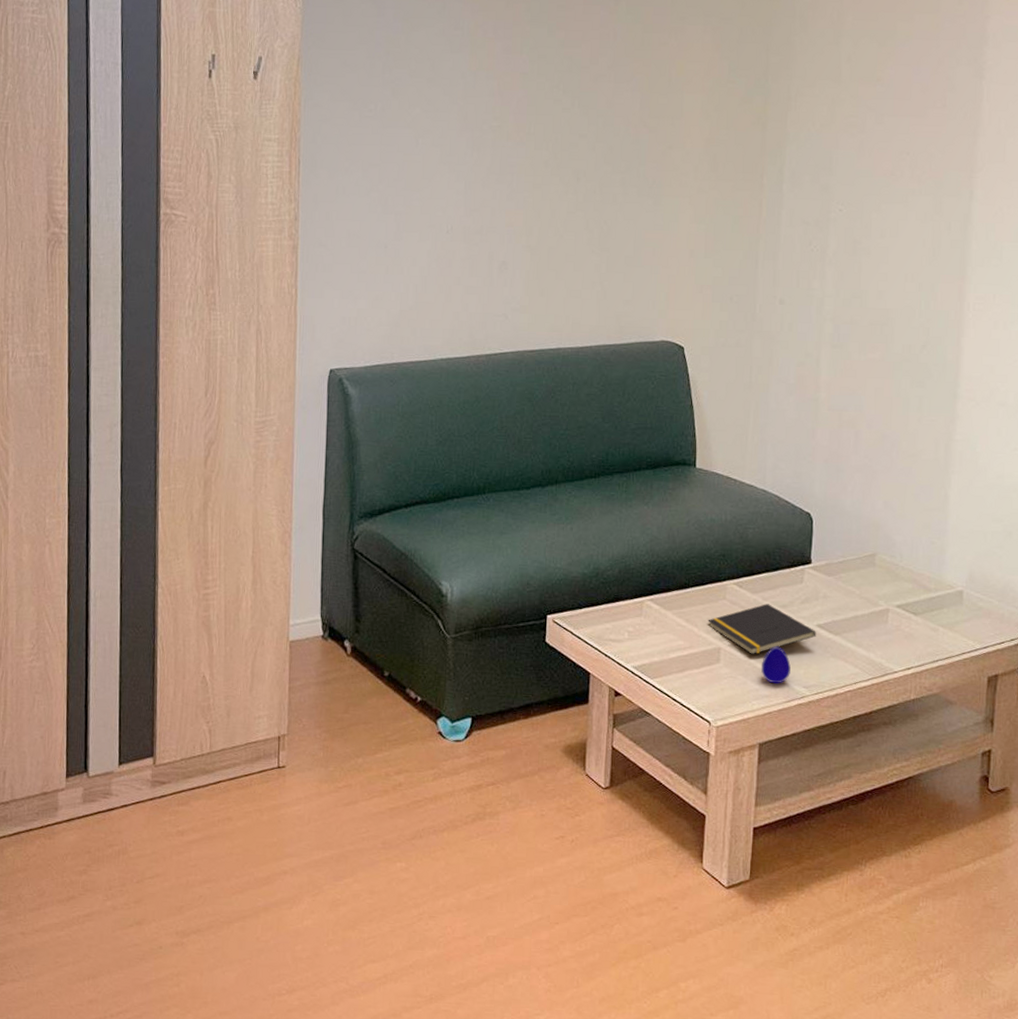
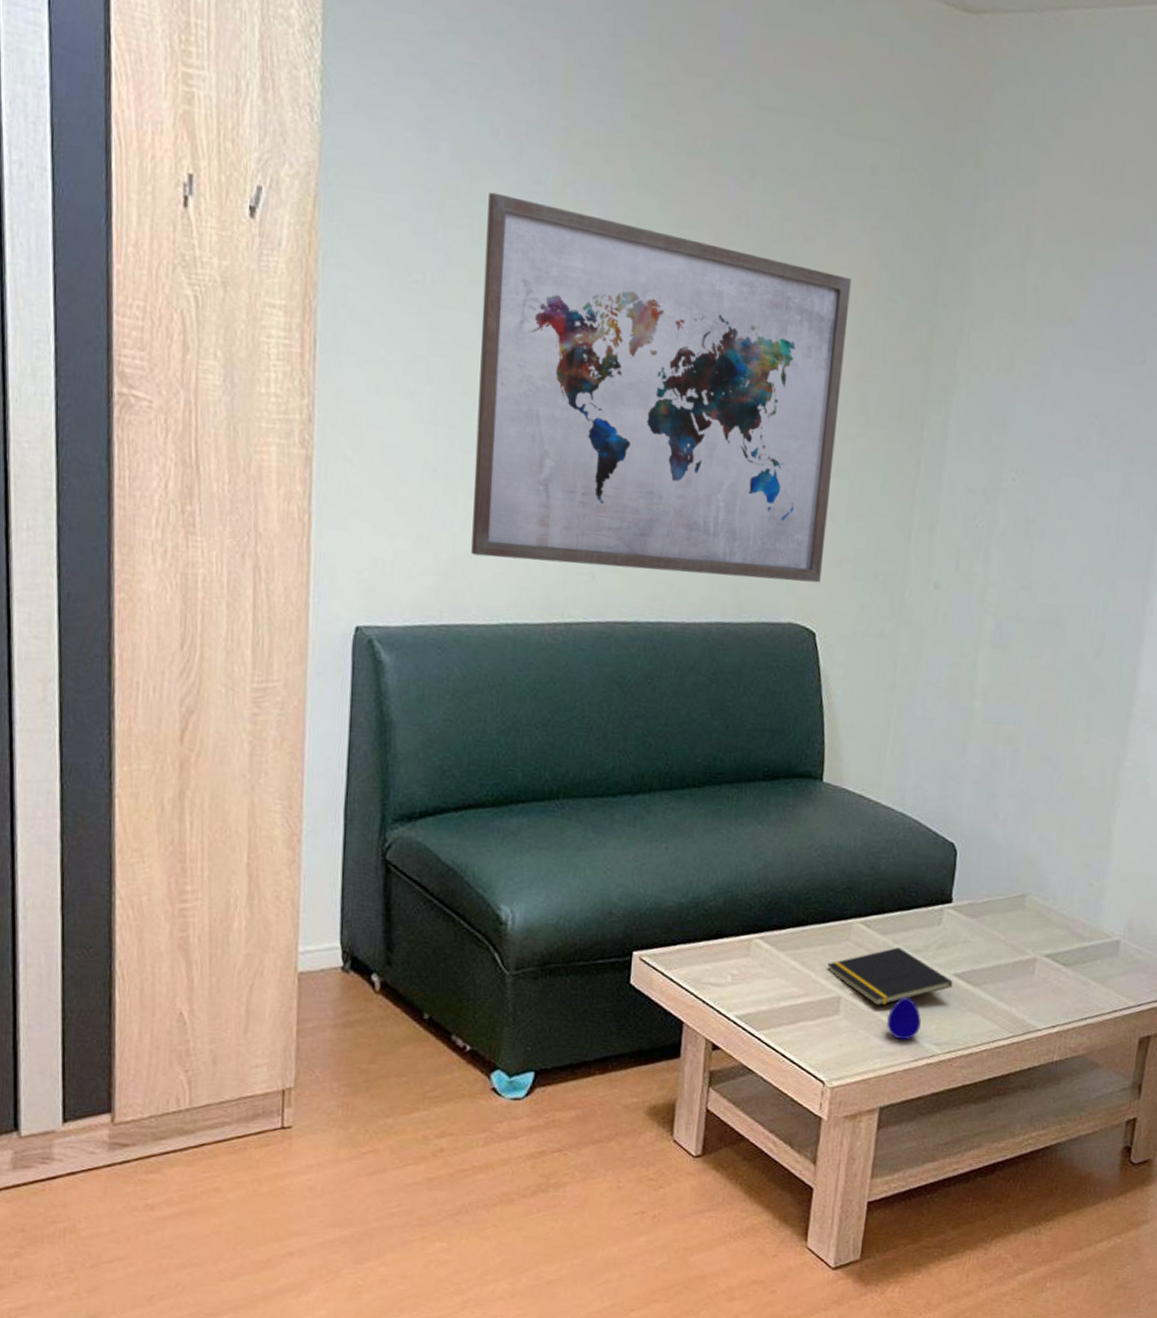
wall art: none [414,39,698,309] -> present [471,192,851,583]

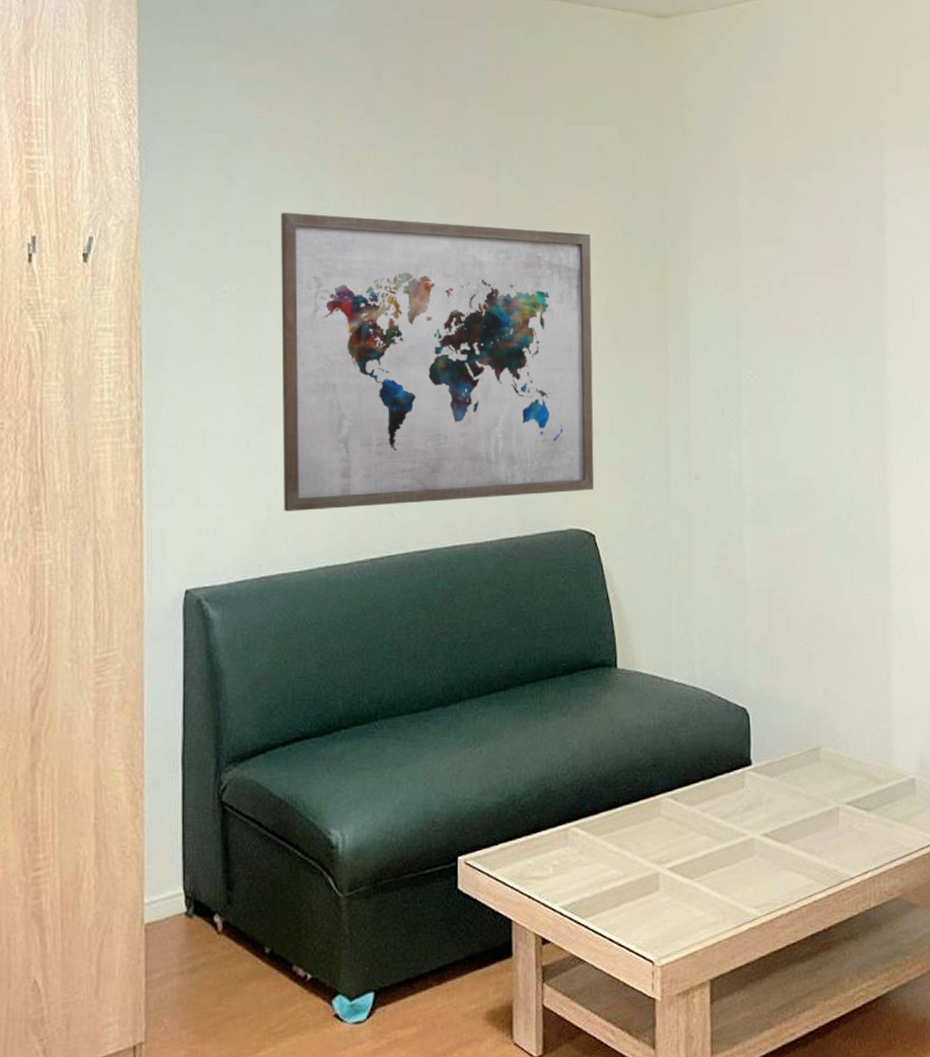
notepad: present [827,947,953,1006] -> none [642,816,763,877]
decorative egg: present [886,997,921,1040] -> none [705,864,739,908]

